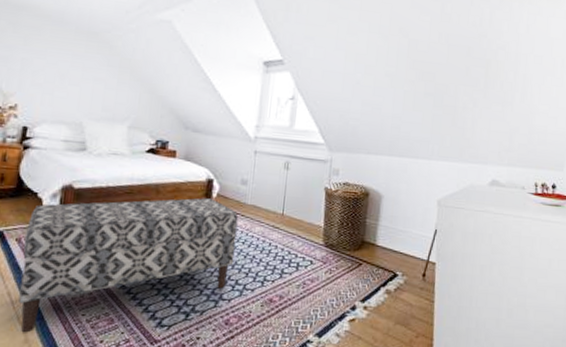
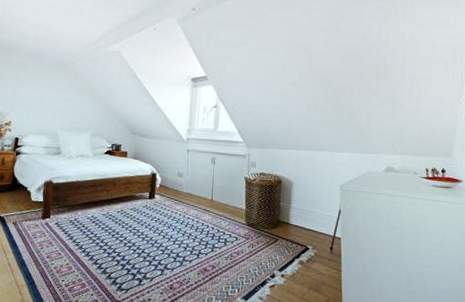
bench: present [18,197,239,333] -> none [16,188,177,294]

